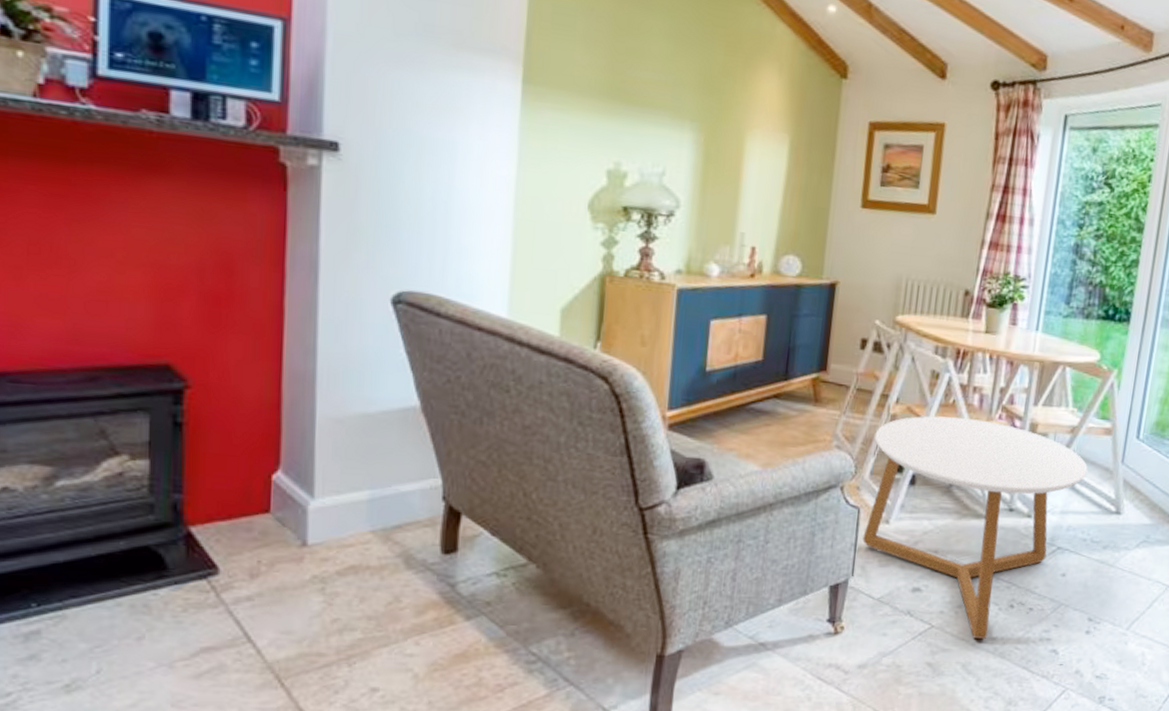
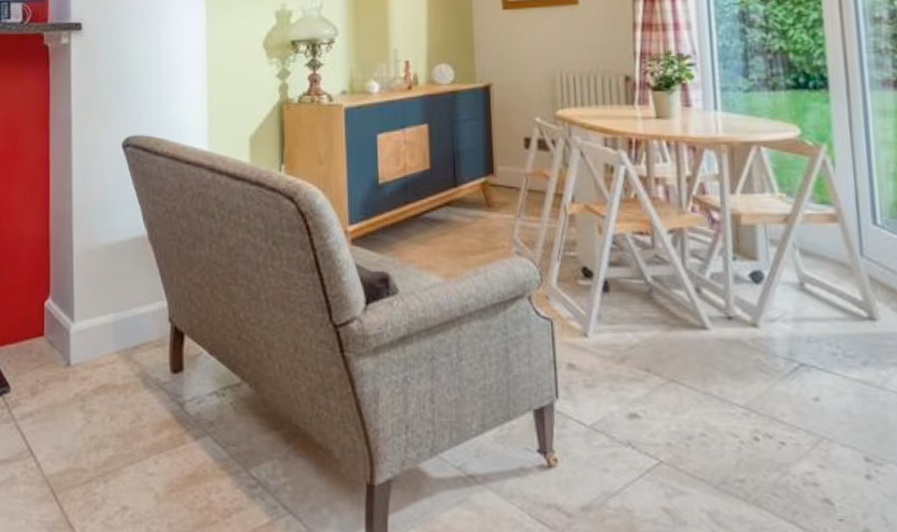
coffee table: present [863,415,1088,639] -> none [555,212,818,480]

